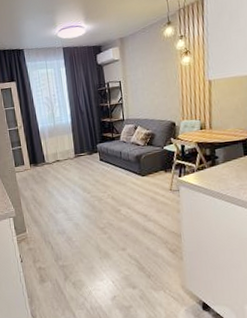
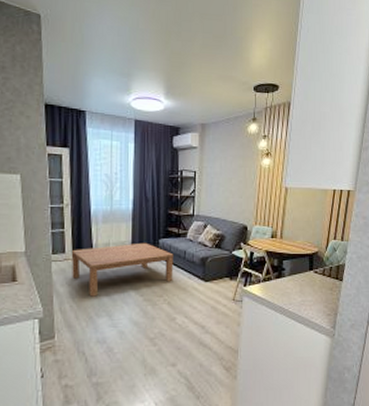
coffee table: none [28,148,114,198] -> present [71,242,174,297]

